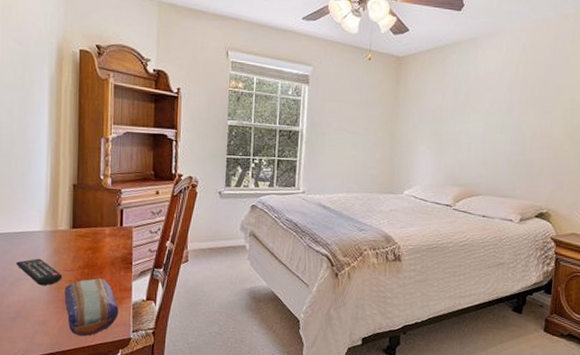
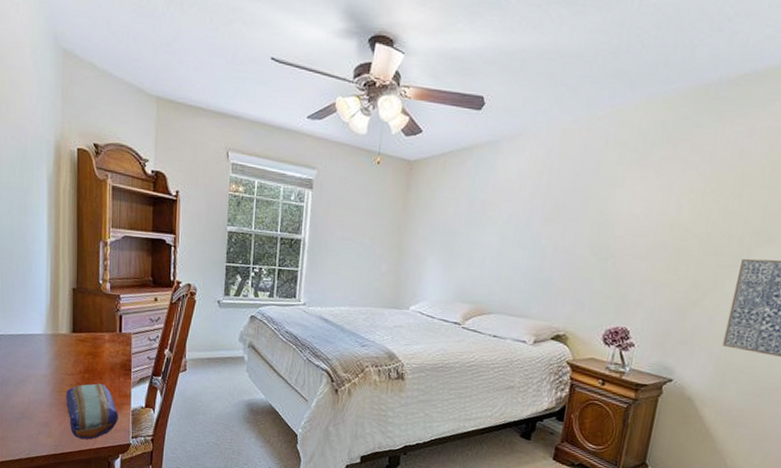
remote control: present [16,258,62,286] -> none [20,361,64,389]

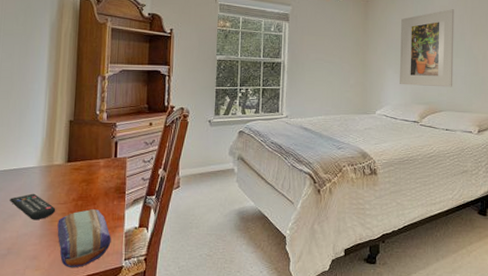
remote control: none [20,361,64,389] -> present [10,193,56,220]
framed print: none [442,184,524,286] -> present [400,9,455,88]

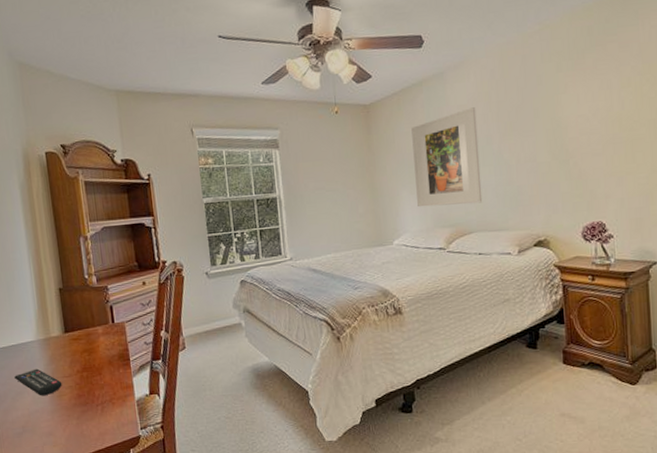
pencil case: present [57,209,111,268] -> none [66,379,124,442]

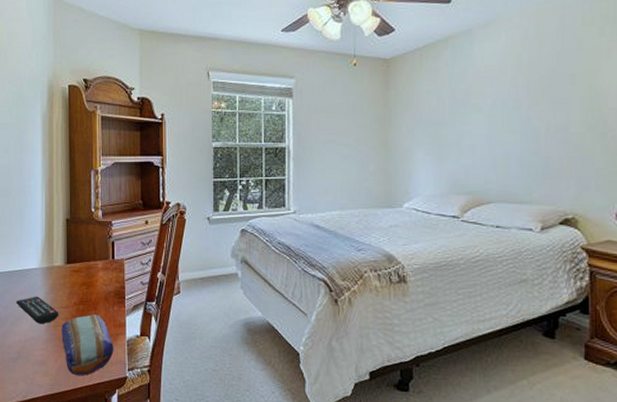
pencil case: none [66,379,124,442] -> present [61,314,114,376]
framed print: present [411,107,483,207] -> none [432,69,505,172]

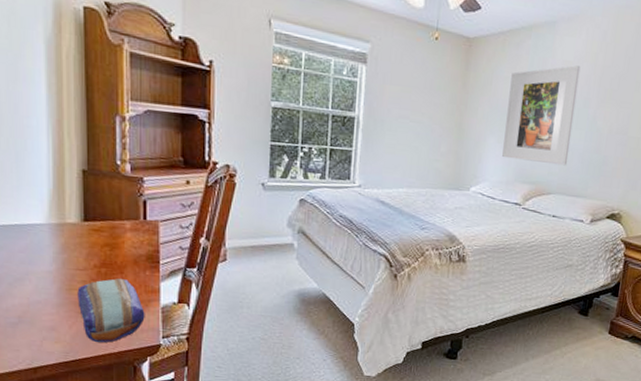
remote control: present [16,296,59,324] -> none [14,255,74,287]
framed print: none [432,69,505,172] -> present [502,65,581,166]

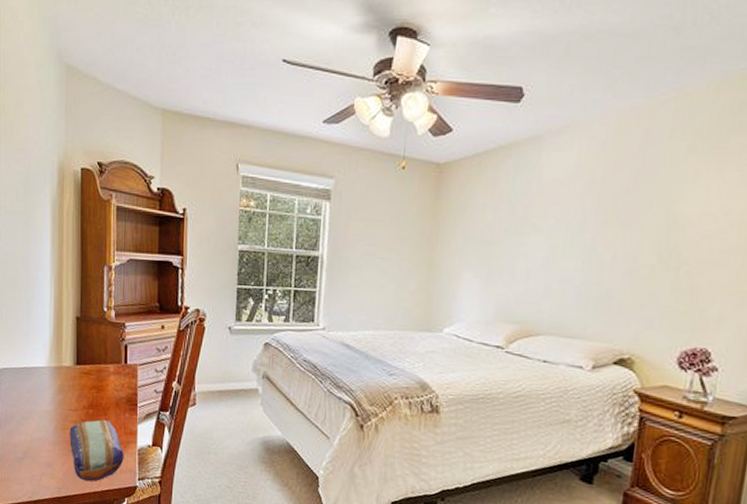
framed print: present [502,65,581,166] -> none [480,184,574,302]

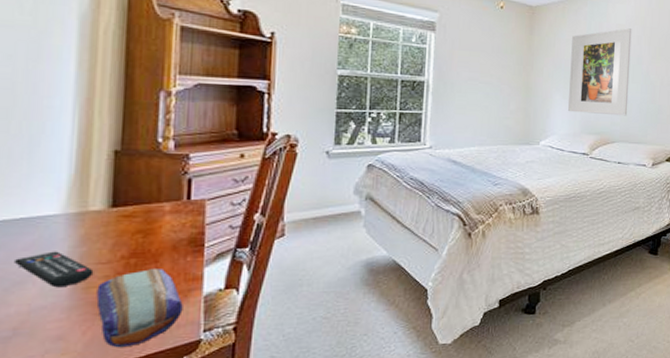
remote control: none [22,396,67,426] -> present [15,251,94,288]
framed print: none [480,184,574,302] -> present [568,28,632,116]

